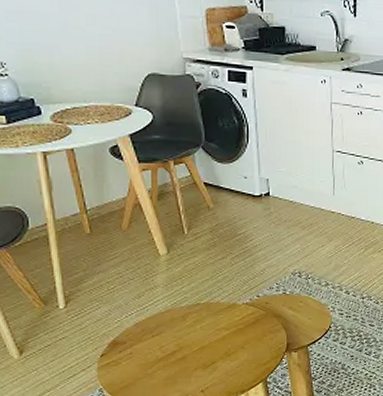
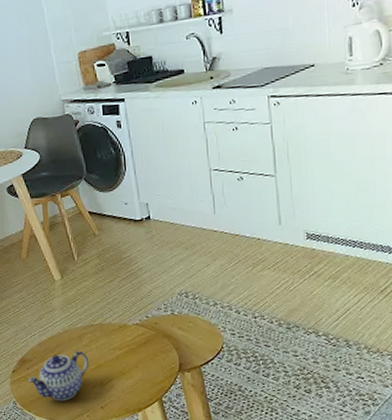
teapot: none [120,331,191,387] -> present [28,351,89,401]

